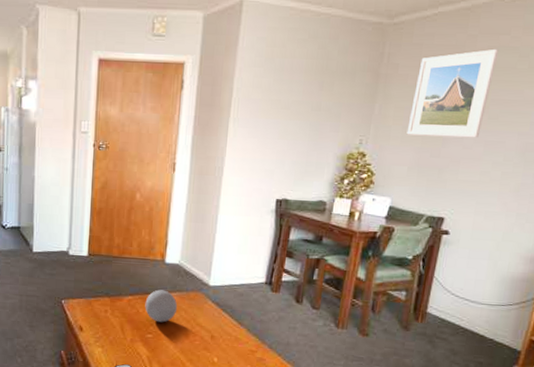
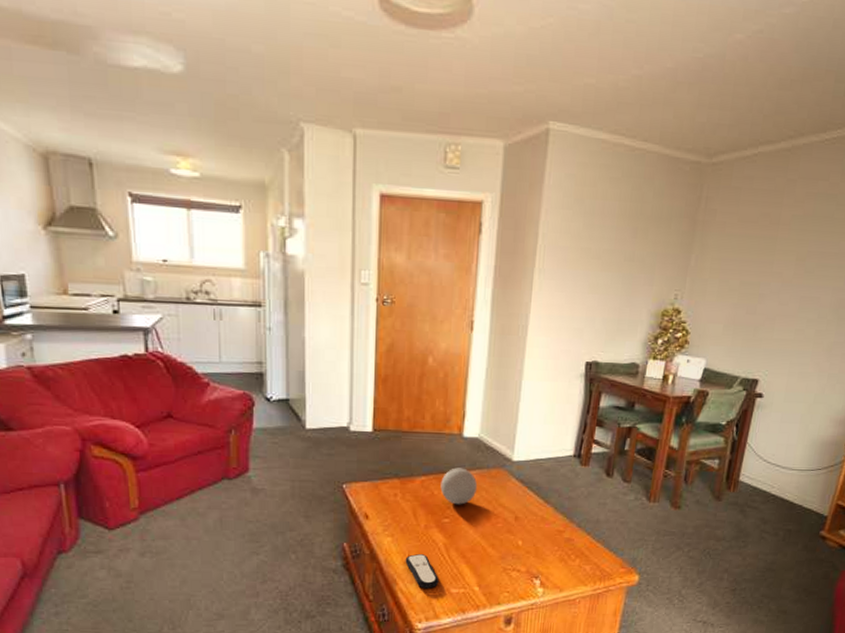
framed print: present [406,48,499,138] -> none [723,195,817,294]

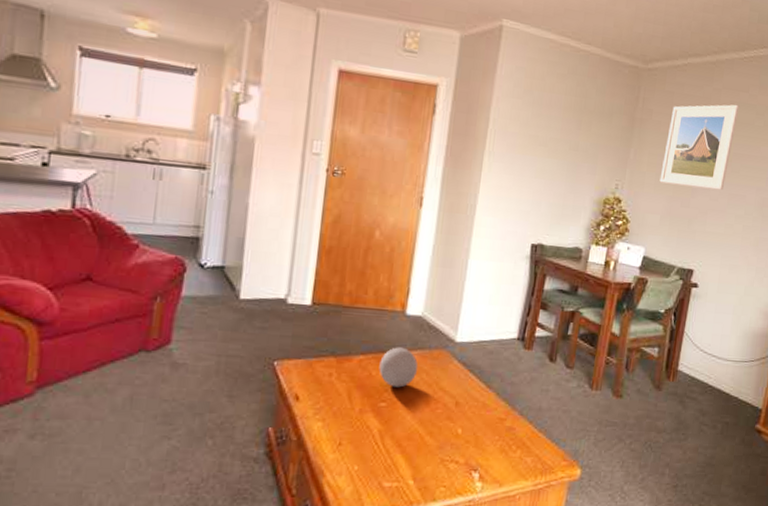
remote control: present [405,554,439,589] -> none [335,442,371,482]
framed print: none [723,195,817,294] -> present [659,104,740,191]

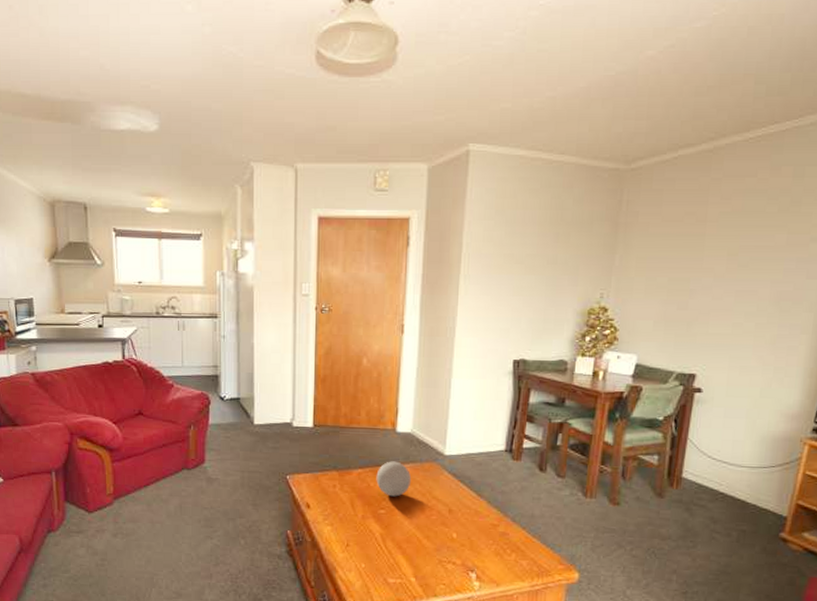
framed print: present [659,104,740,191] -> none [650,192,746,288]

